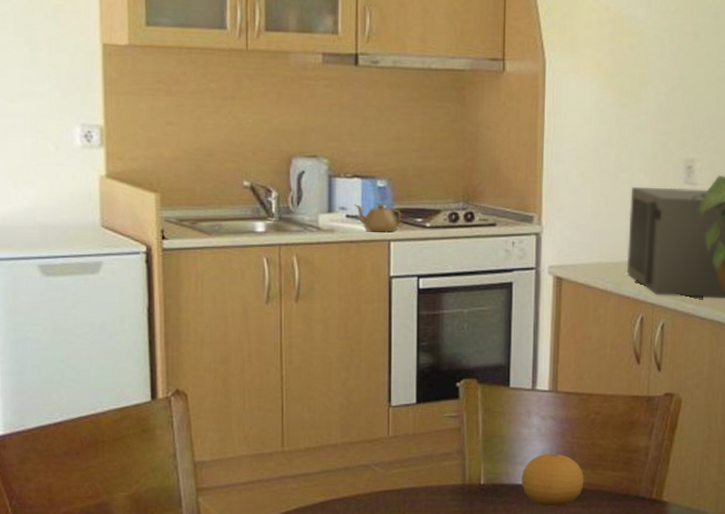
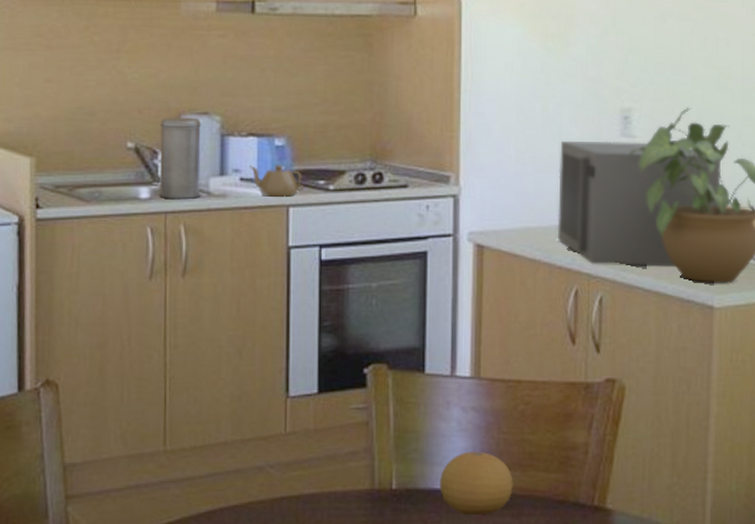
canister: none [273,159,311,234] -> present [159,117,201,200]

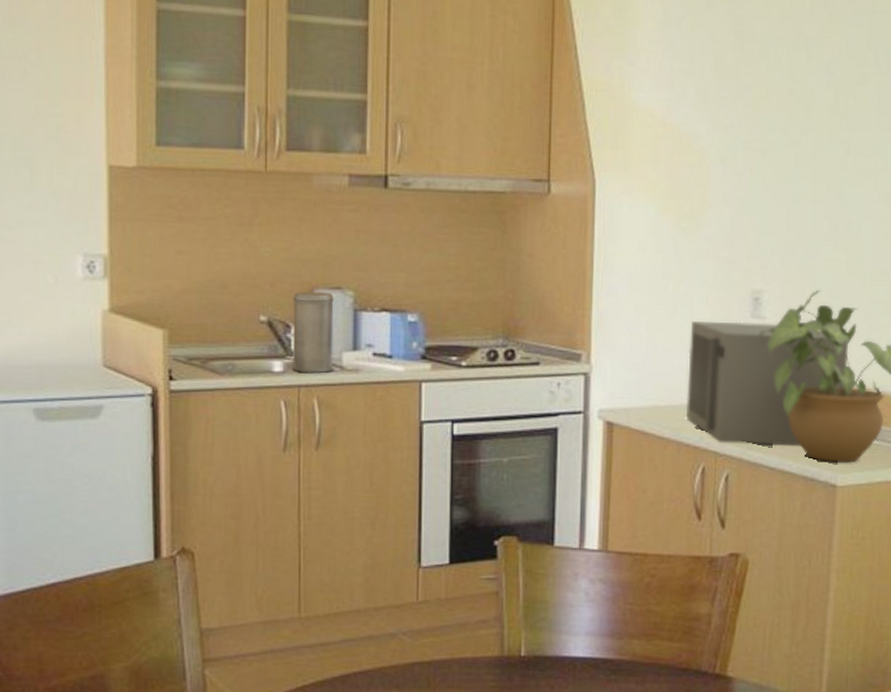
teapot: present [250,165,303,198] -> none [382,340,436,373]
fruit: present [440,451,513,516] -> none [567,621,638,682]

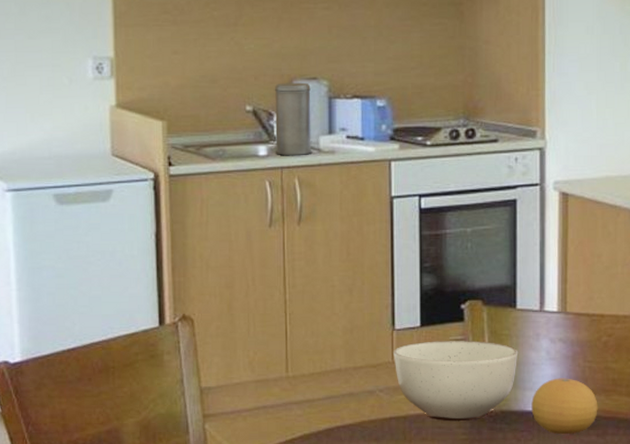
bowl: none [417,580,555,668] -> present [392,341,519,422]
fruit: none [567,621,638,682] -> present [531,378,598,435]

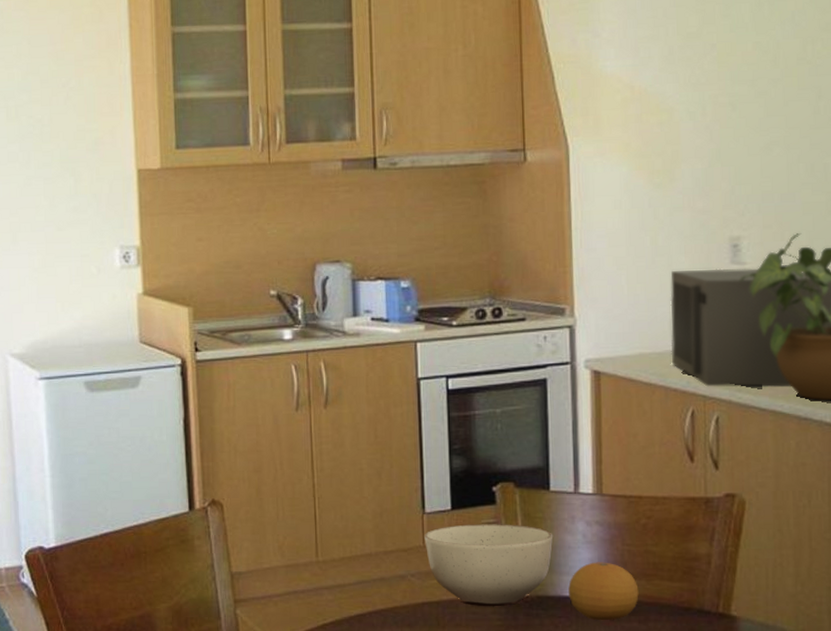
canister: present [274,82,312,156] -> none [297,265,337,340]

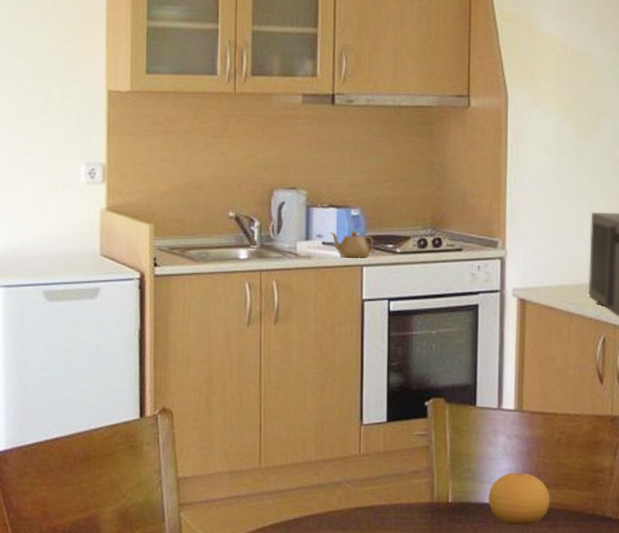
teapot: none [379,304,429,335] -> present [330,231,375,259]
bowl: present [423,524,554,607] -> none [360,436,477,512]

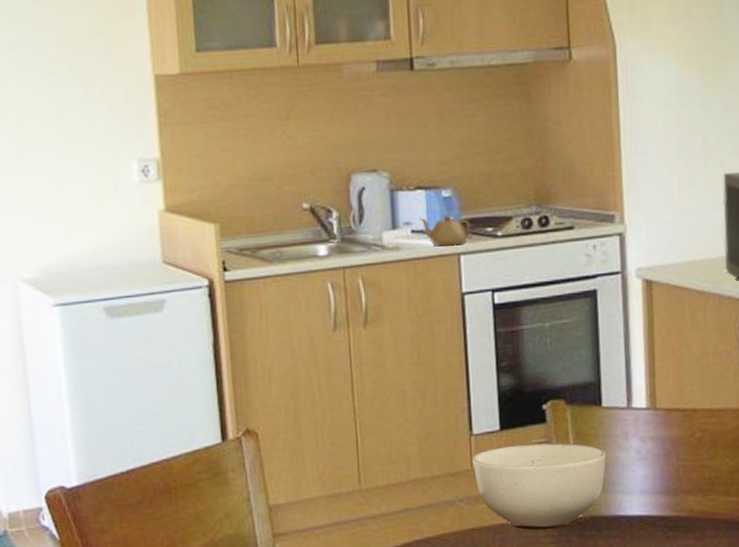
bowl: none [360,436,477,512] -> present [471,443,607,530]
fruit: present [488,472,550,526] -> none [623,478,695,540]

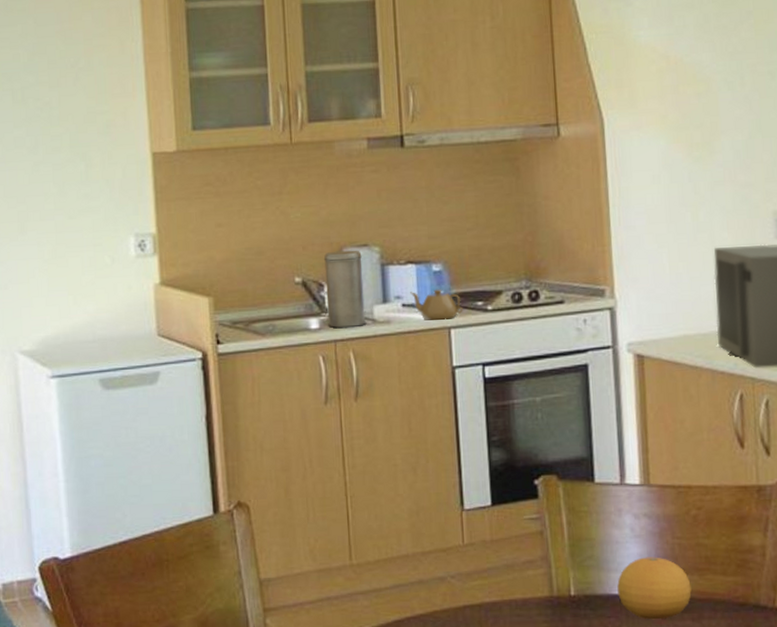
canister: none [331,175,376,255] -> present [323,250,367,329]
bowl: present [471,443,607,530] -> none [462,519,600,609]
fruit: none [623,478,695,540] -> present [617,557,692,620]

